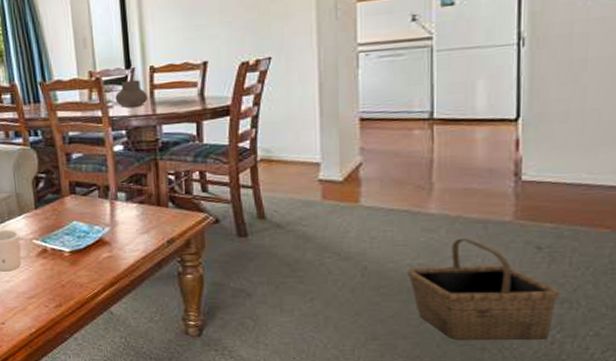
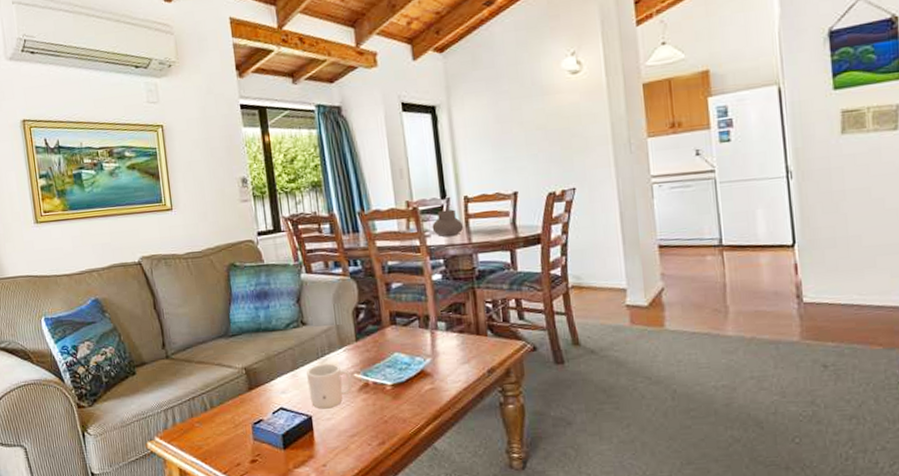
basket: present [407,238,560,339] -> none [712,358,848,460]

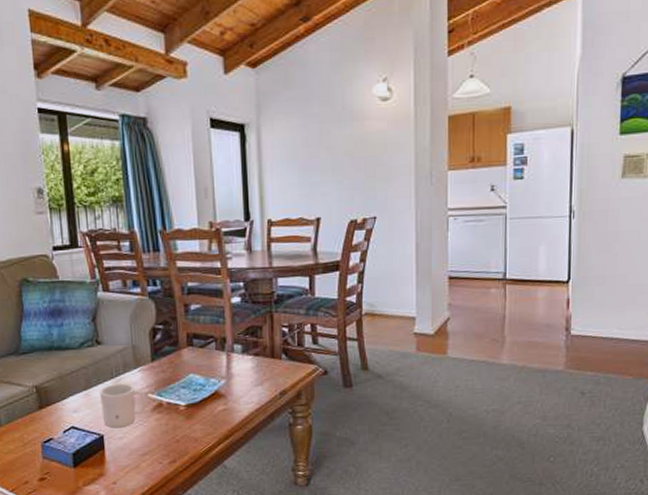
vase: present [432,209,464,237] -> none [234,232,266,260]

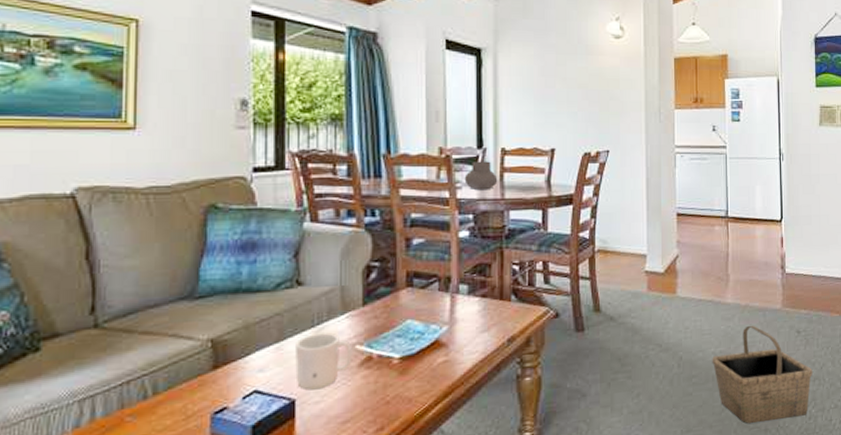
vase: none [234,232,266,260] -> present [464,161,498,191]
basket: none [484,385,597,477] -> present [712,325,813,424]

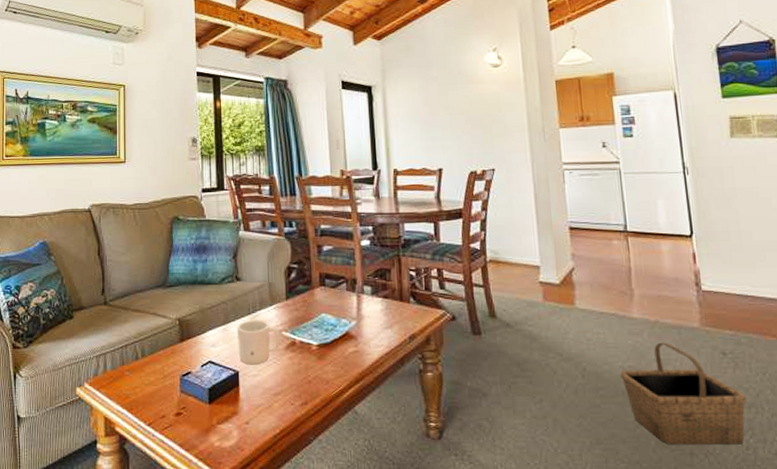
vase: present [464,161,498,191] -> none [363,180,392,206]

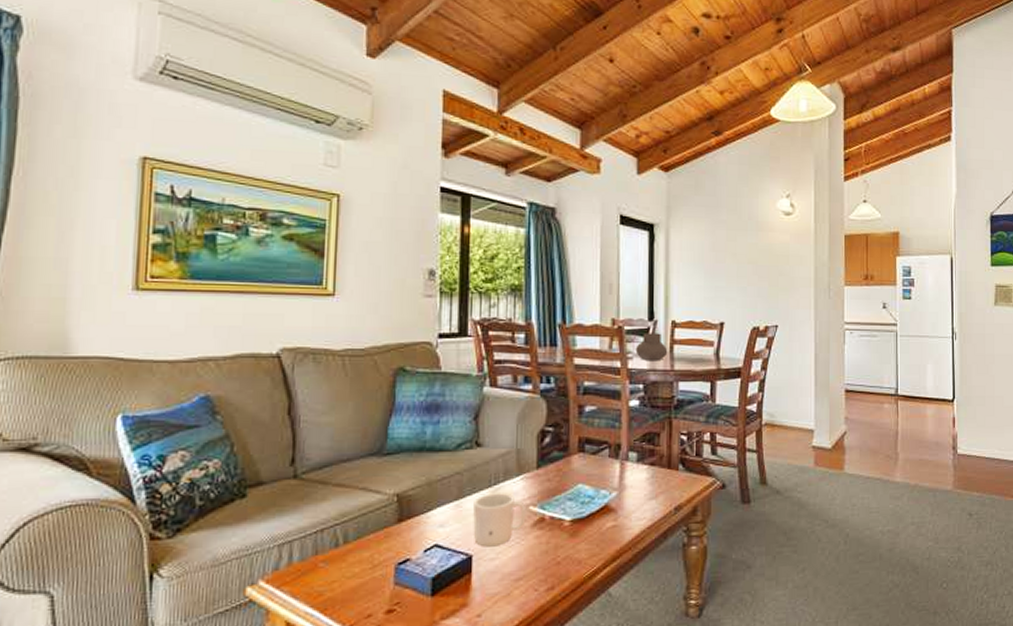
vase: none [363,180,392,206] -> present [635,333,668,361]
basket: present [620,342,747,444] -> none [879,505,985,605]

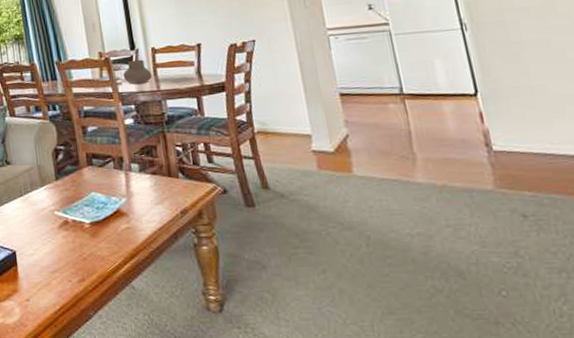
mug: present [473,493,526,547] -> none [11,201,54,245]

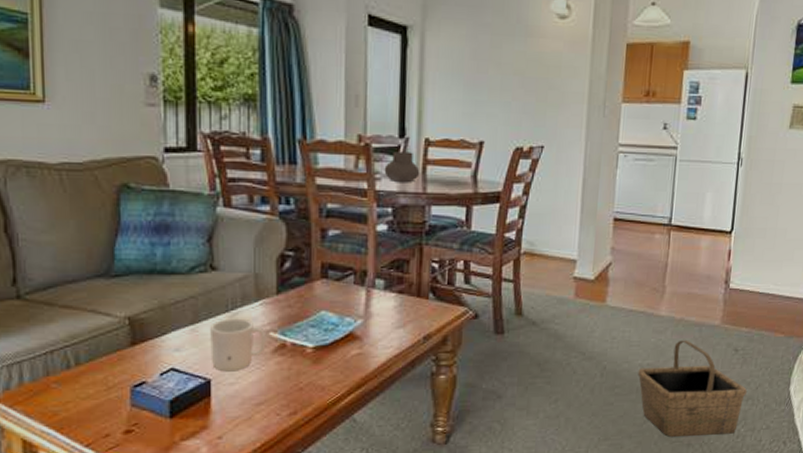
mug: none [11,201,54,245] -> present [210,318,266,372]
basket: none [408,206,557,313] -> present [637,340,747,437]

